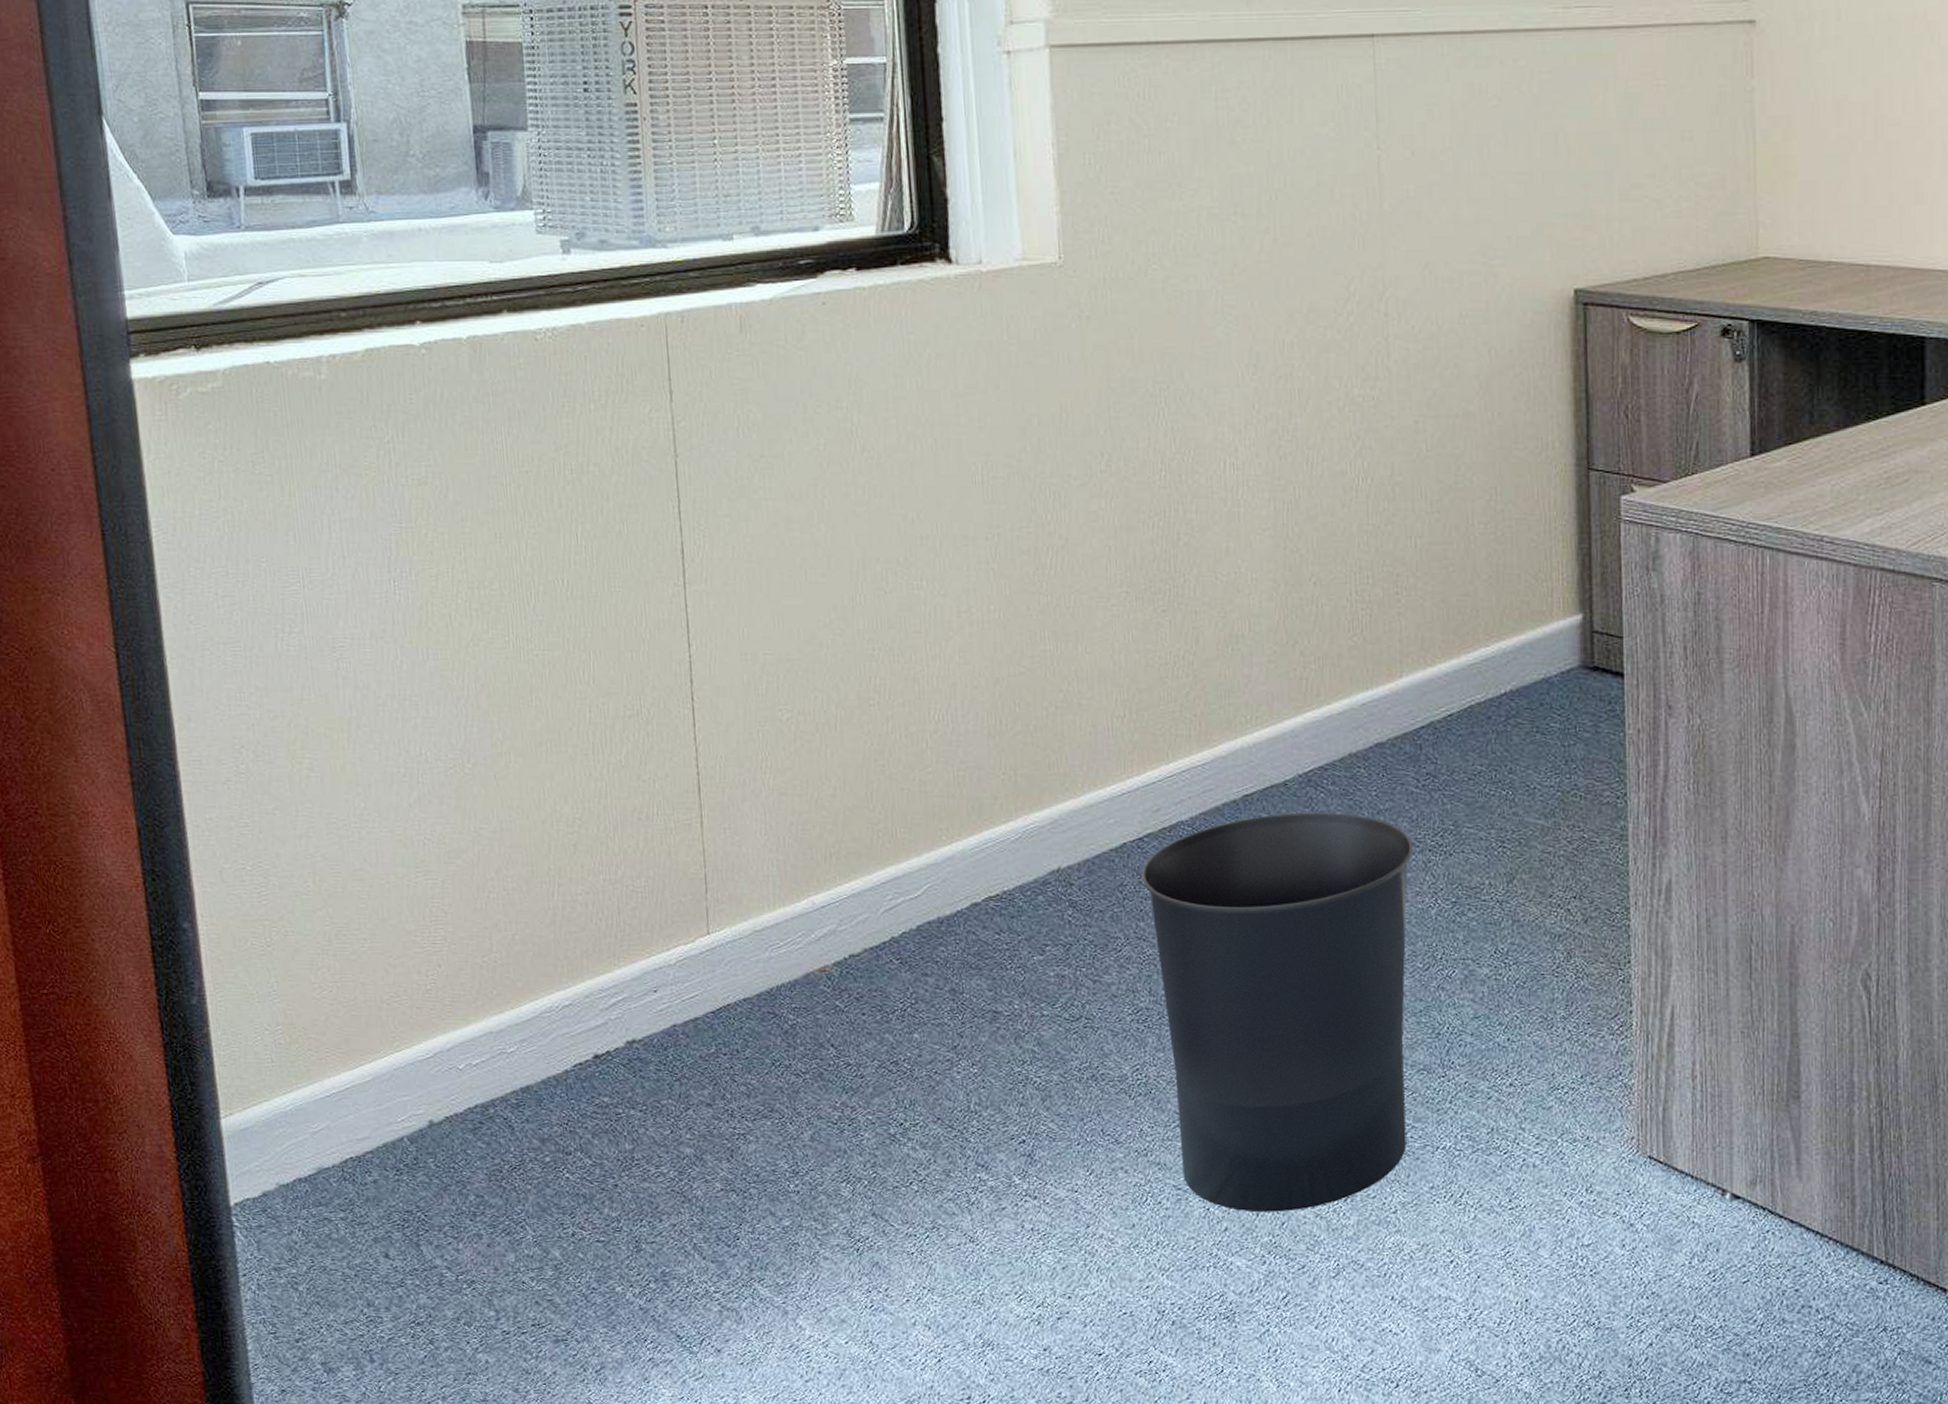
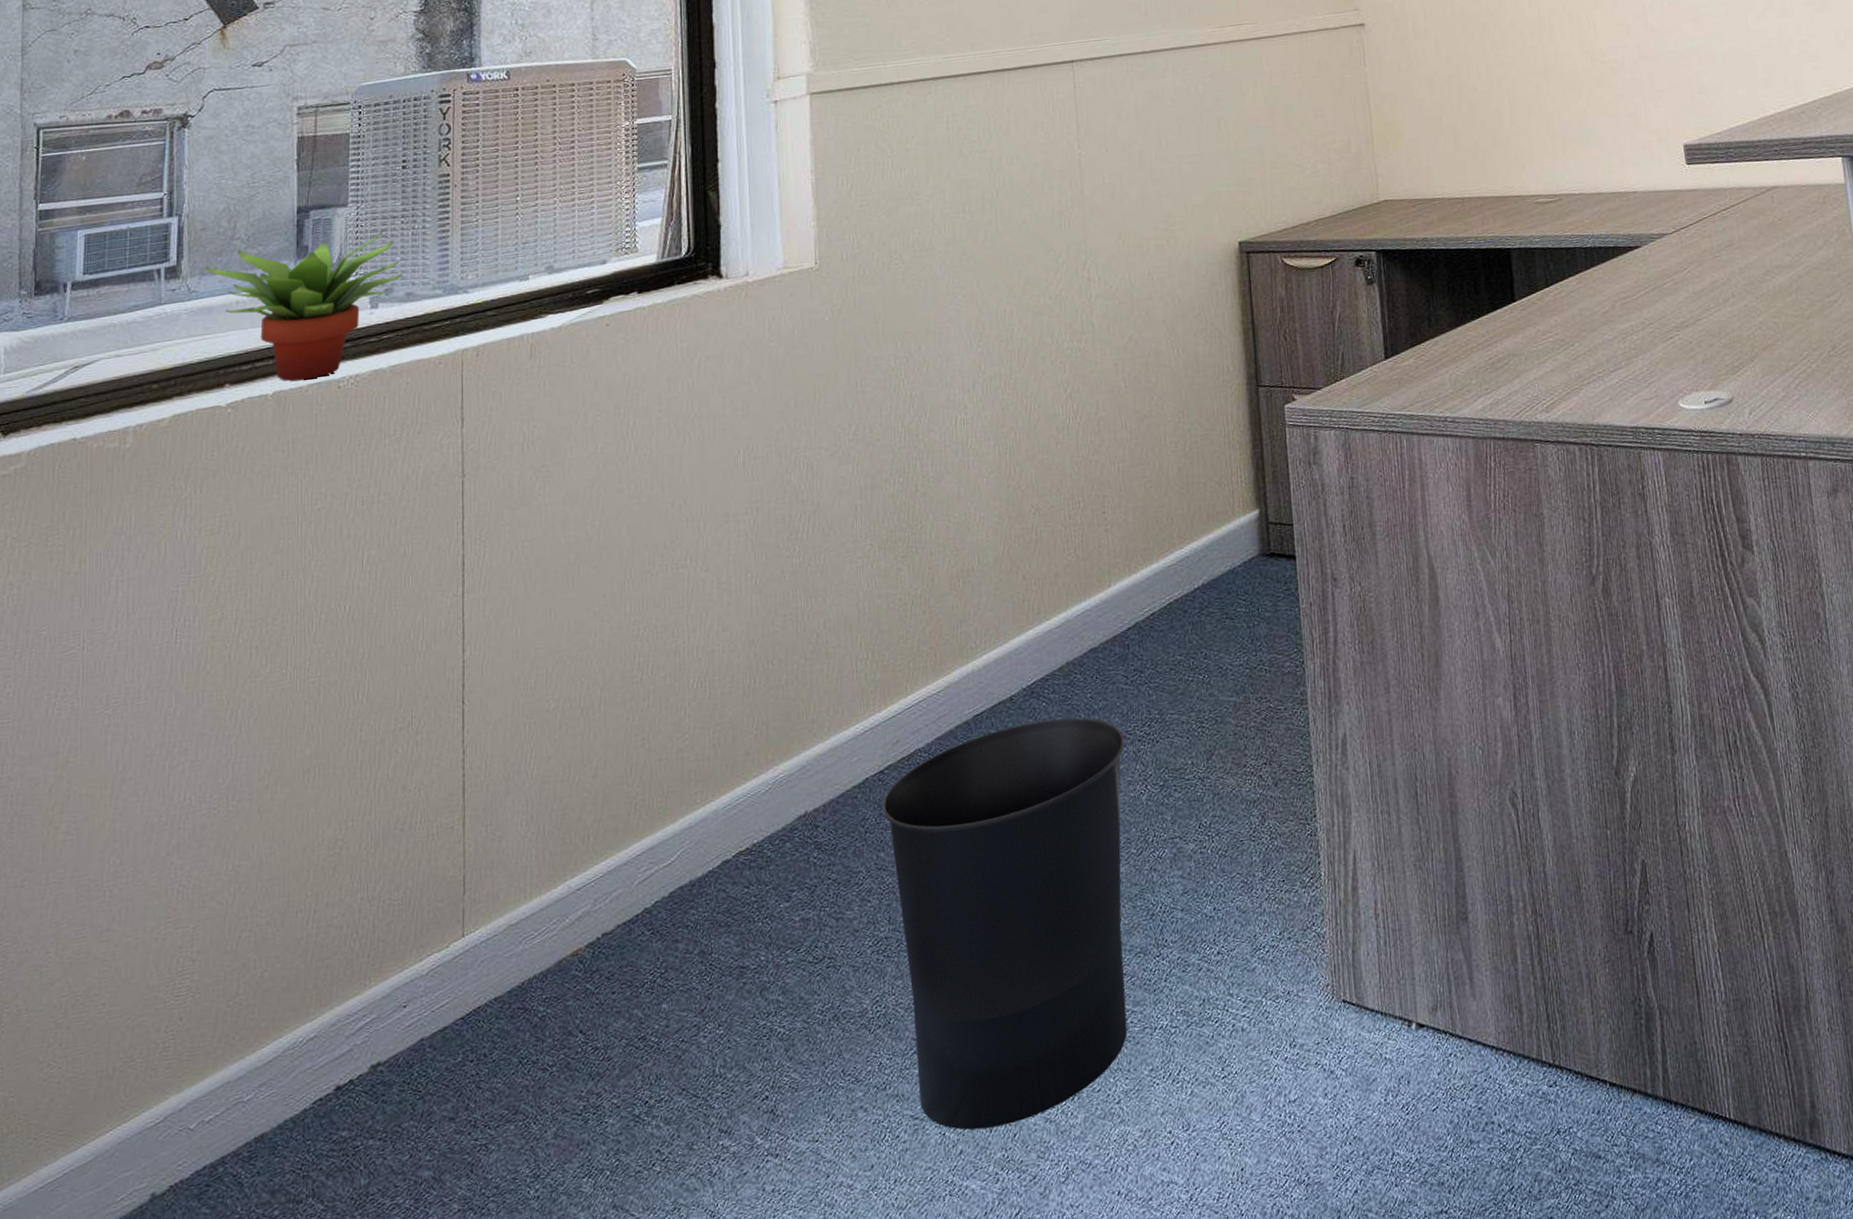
succulent plant: none [381,164,594,327] -> present [205,231,403,381]

